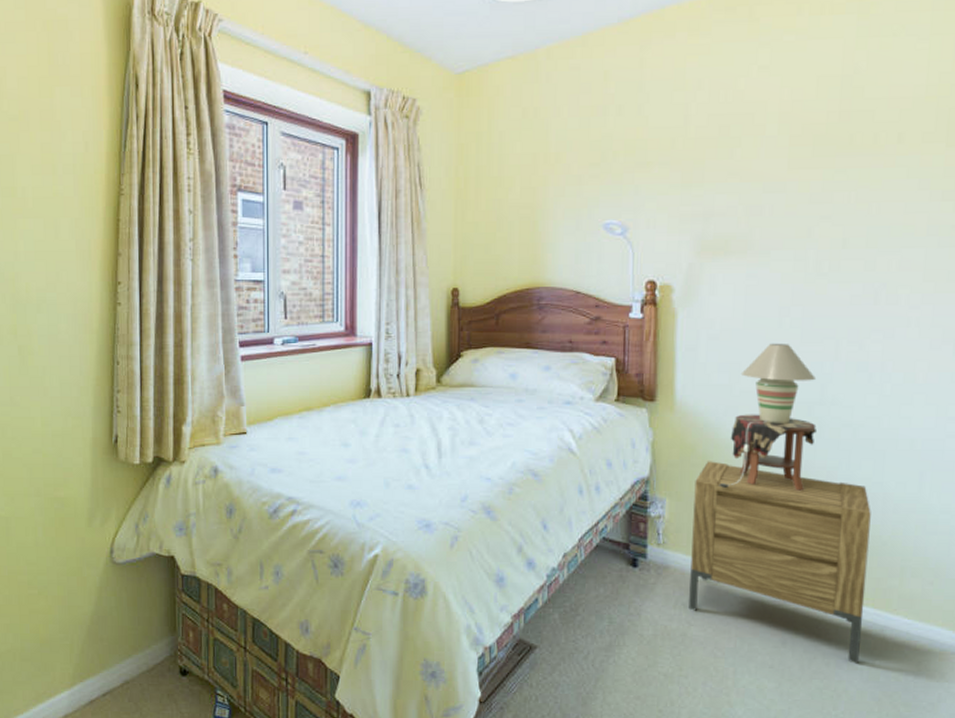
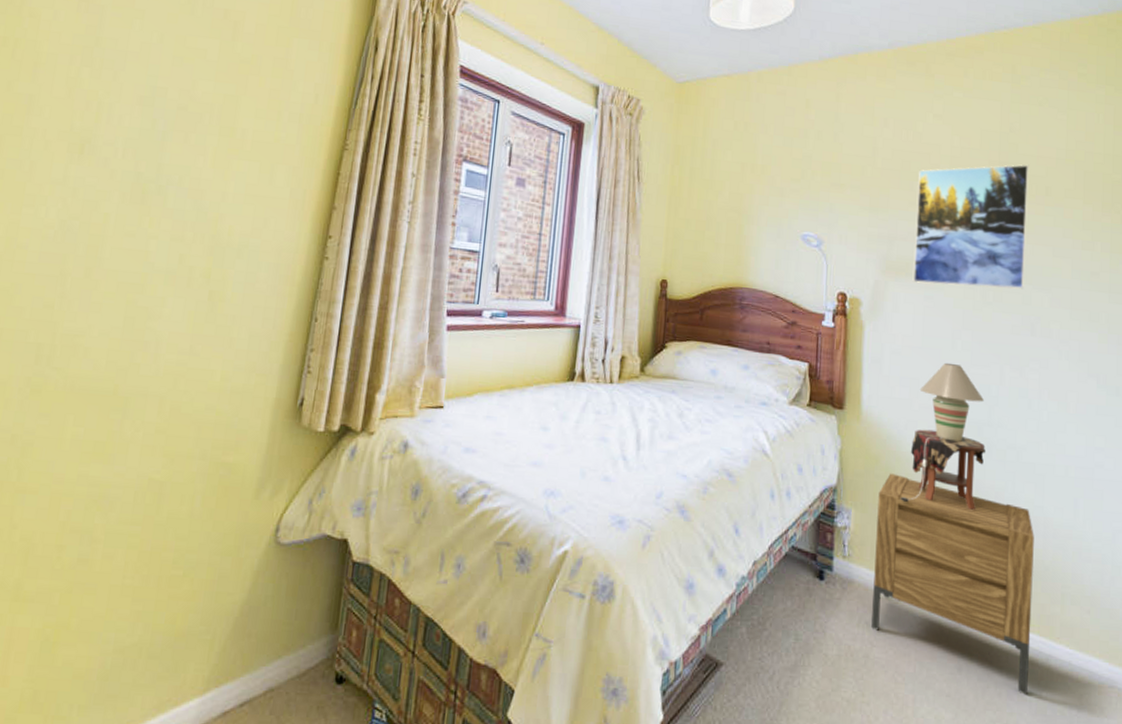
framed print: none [732,109,878,261] -> present [912,164,1029,290]

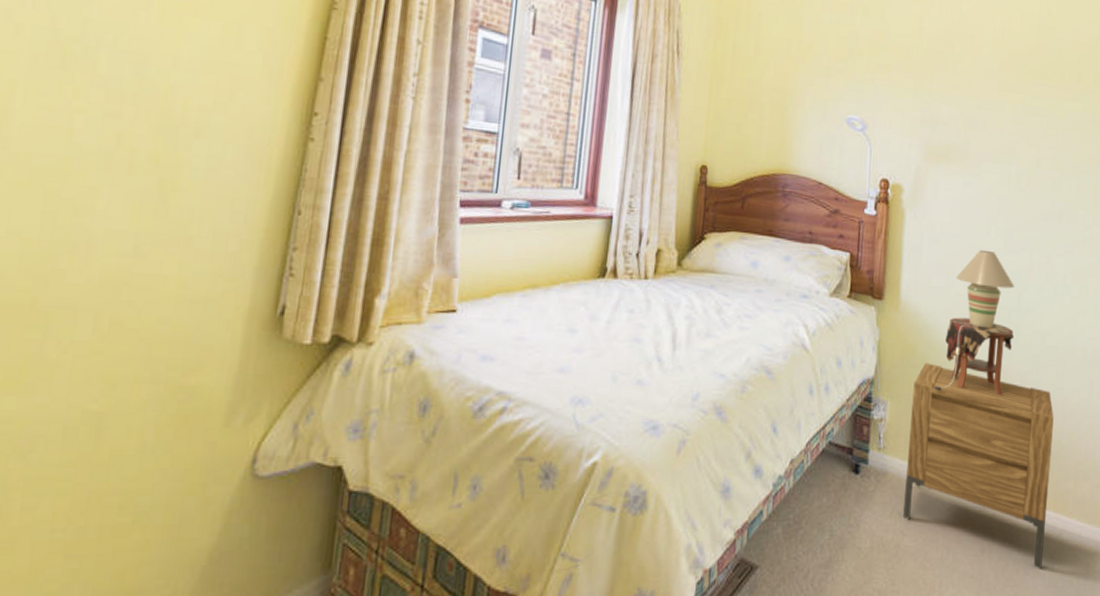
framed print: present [912,164,1029,290] -> none [952,49,1064,176]

